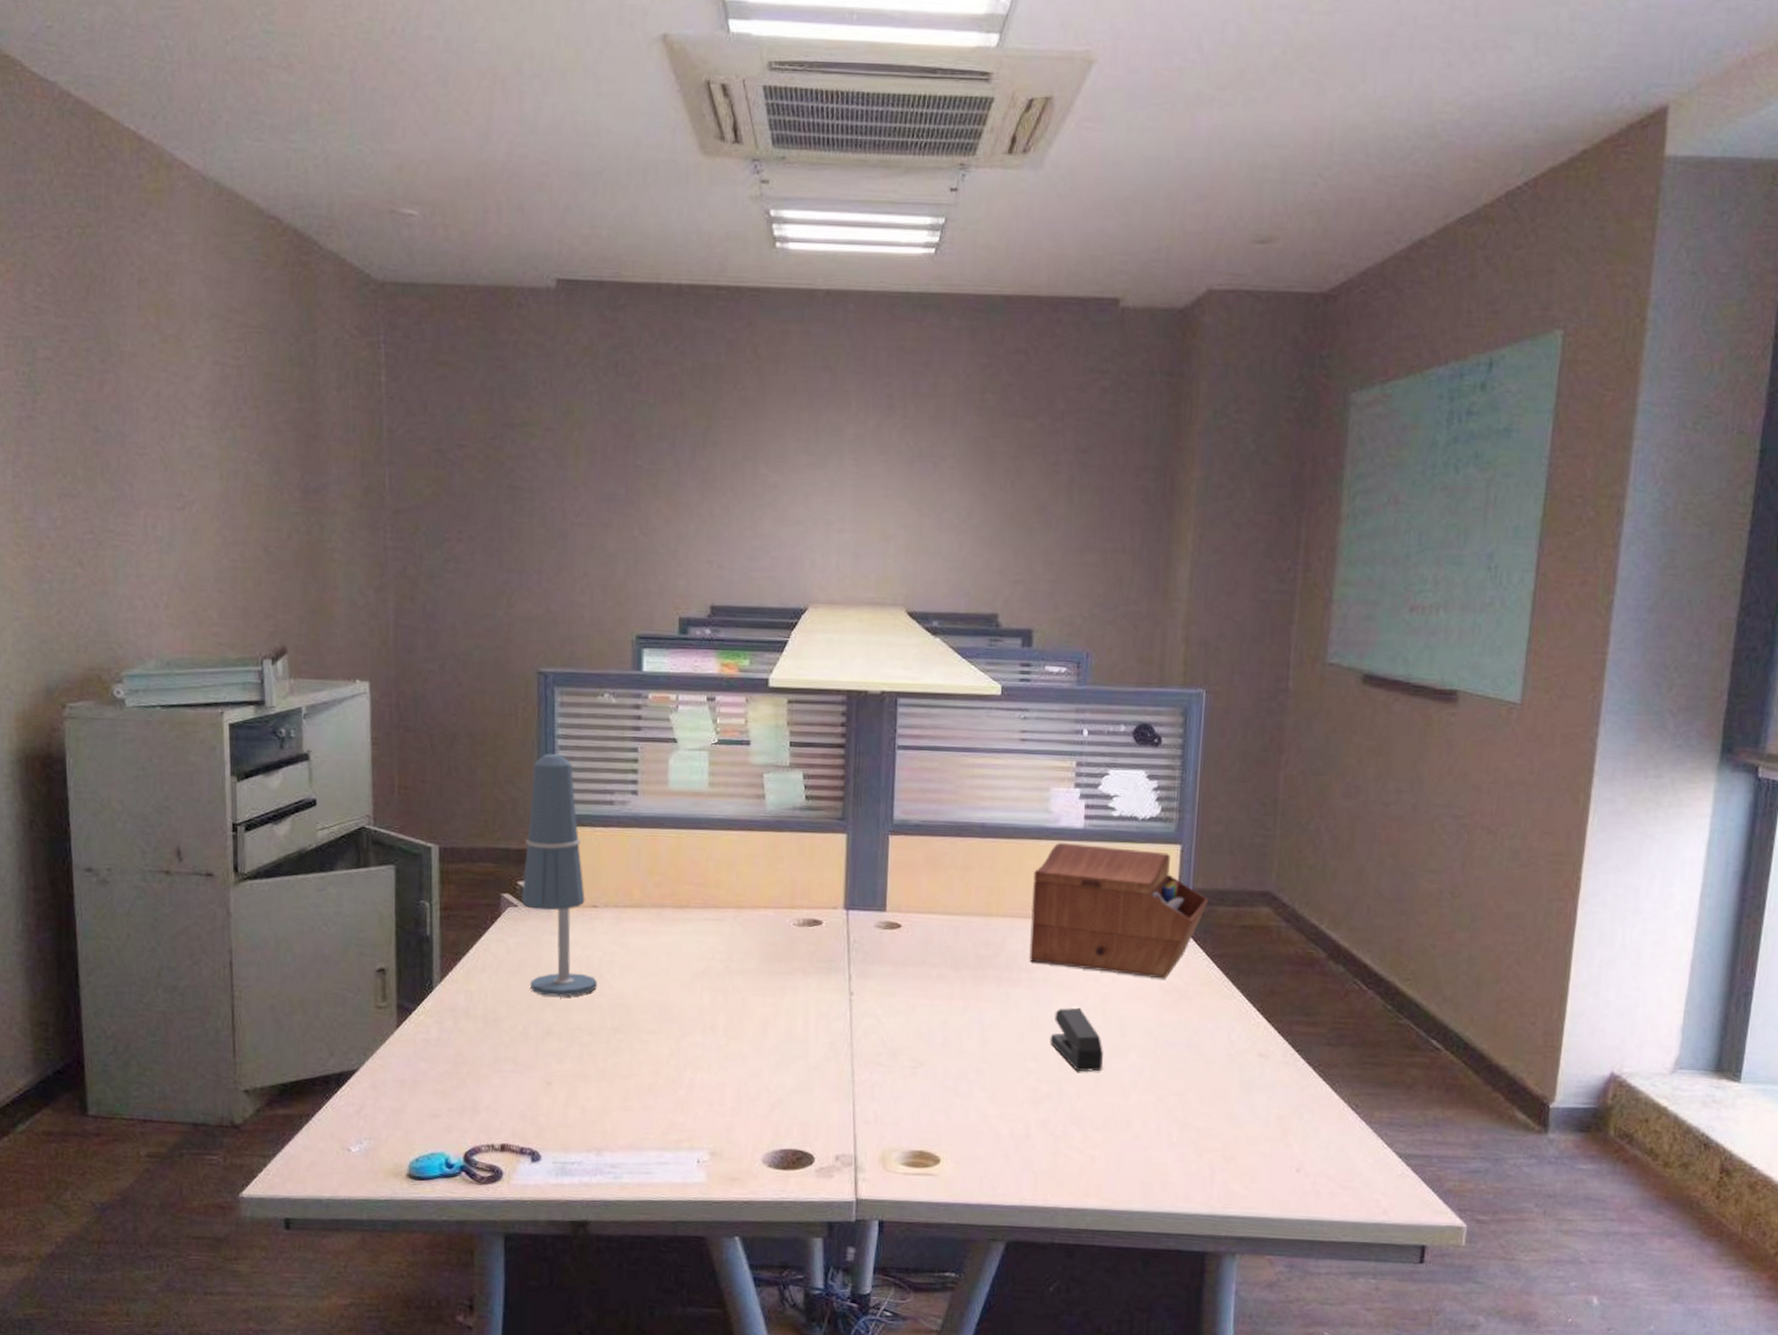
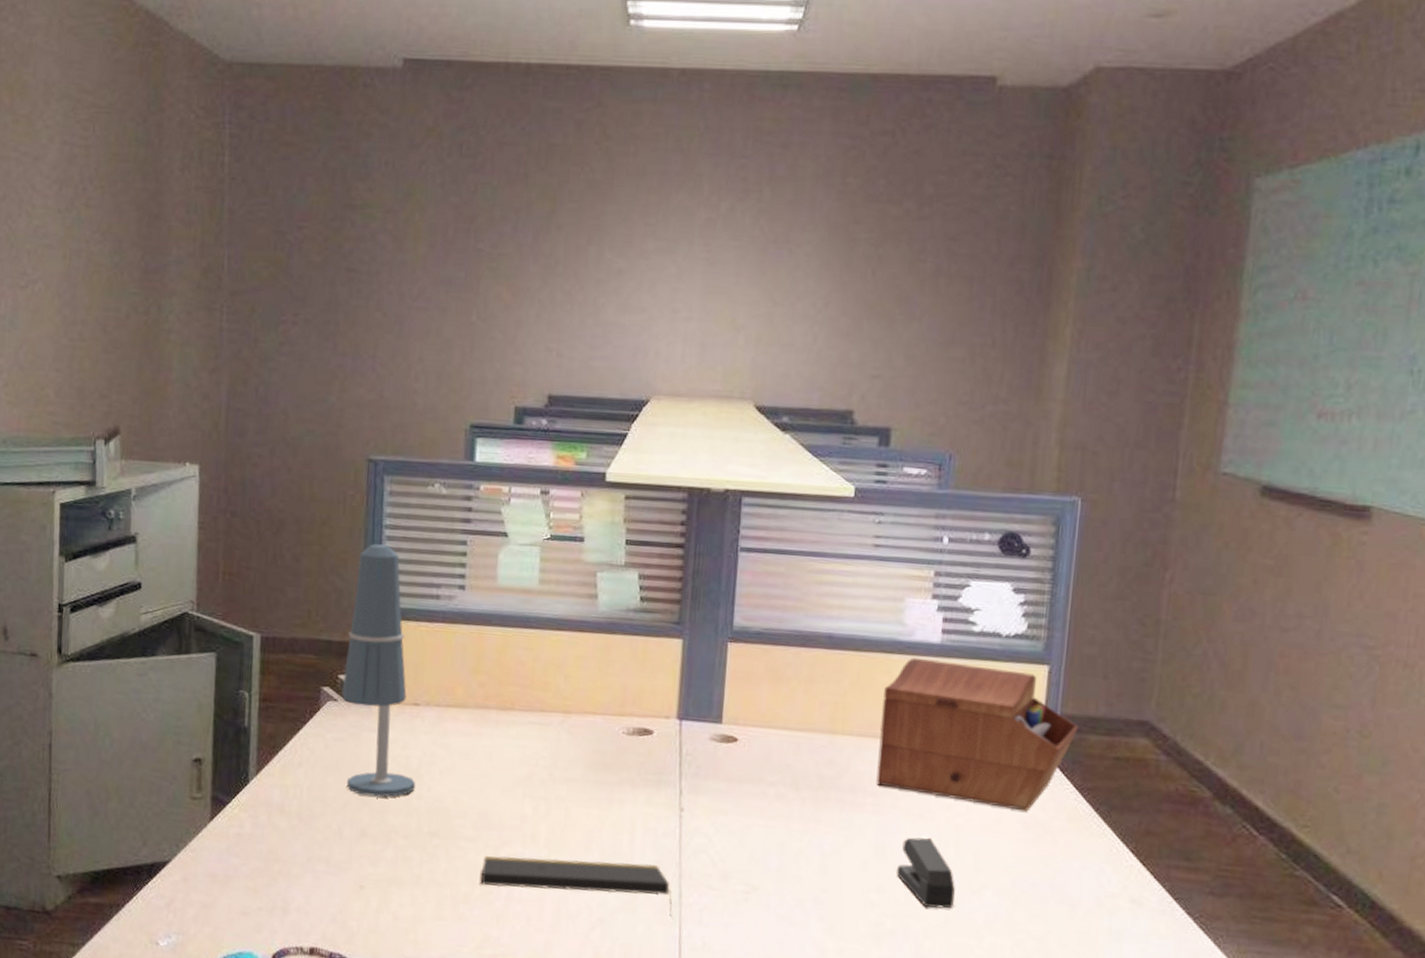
notepad: none [663,1046,846,1097] -> present [480,856,672,920]

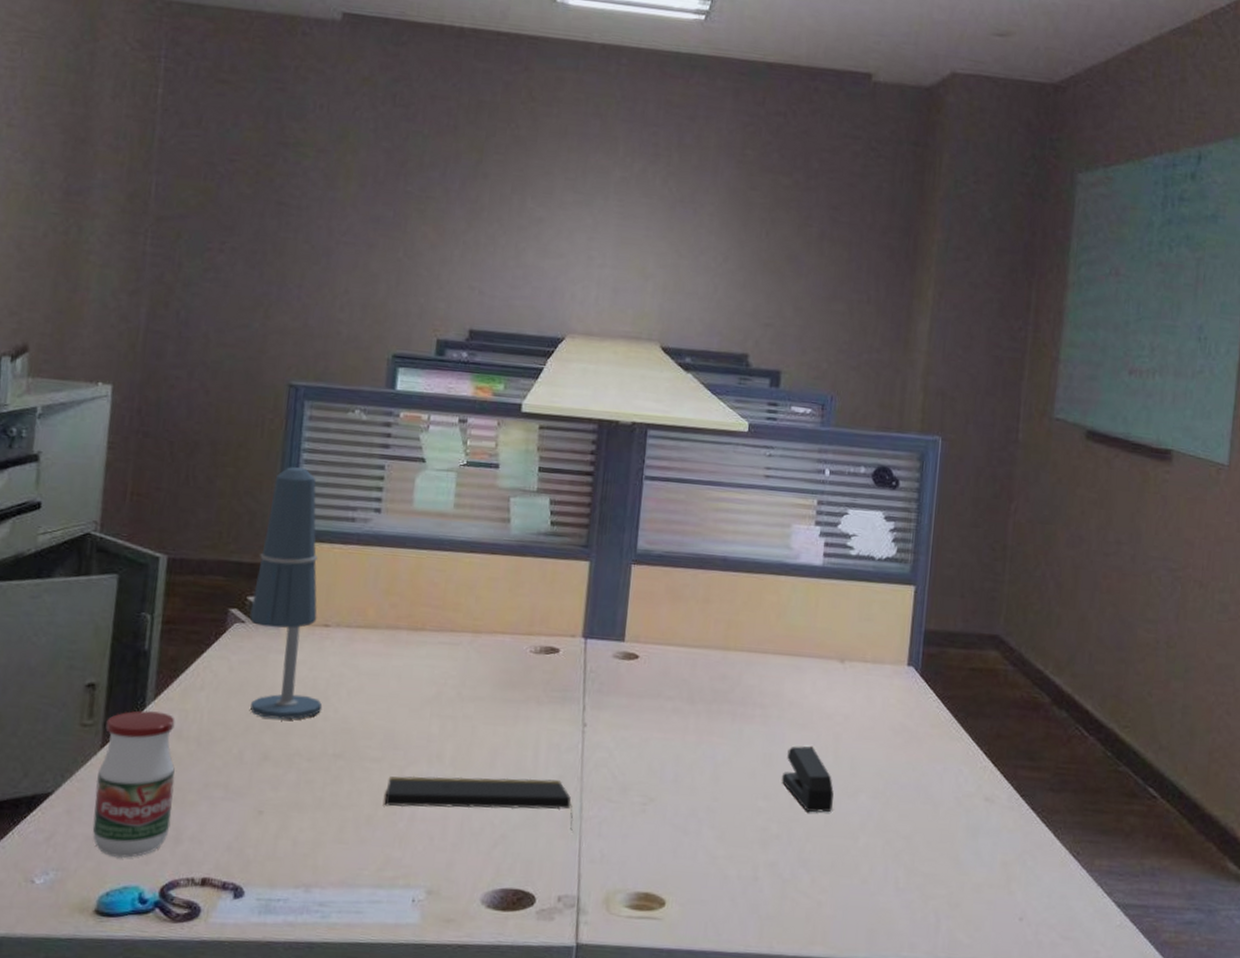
jar: none [207,785,280,926] -> present [92,710,175,858]
sewing box: present [876,657,1079,812] -> none [764,578,940,720]

